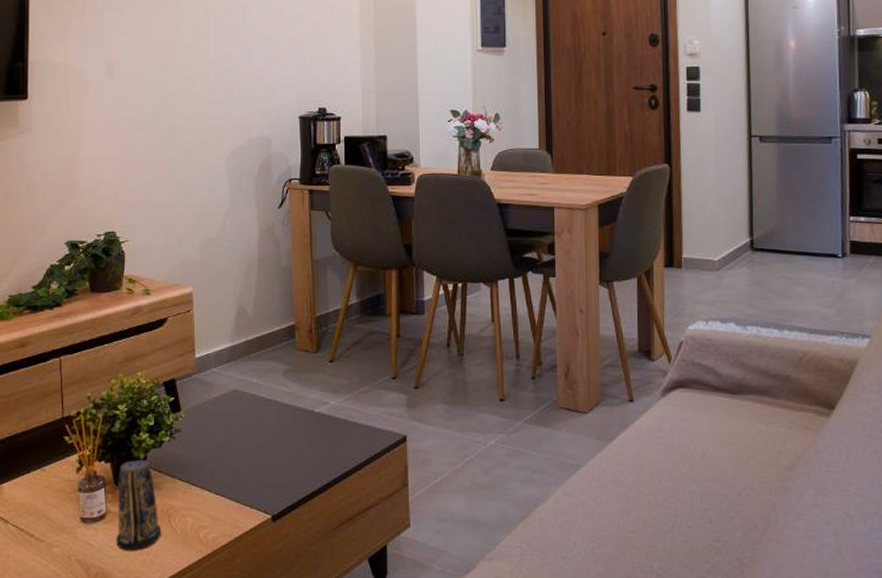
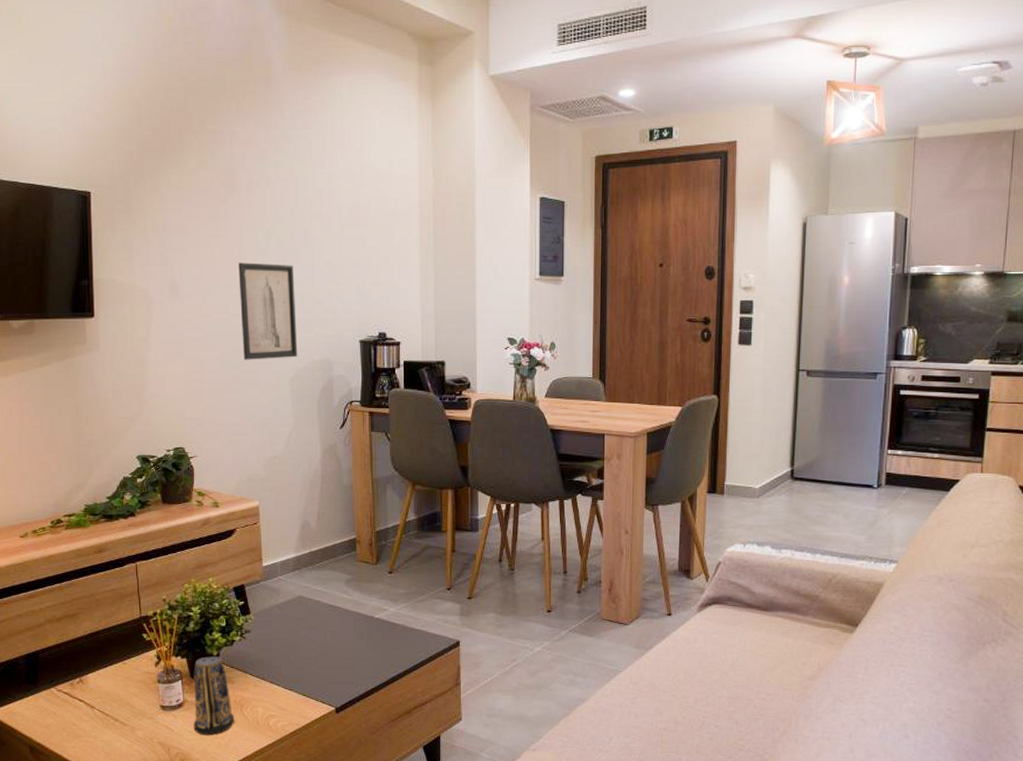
wall art: none [176,41,236,139] -> present [238,262,298,360]

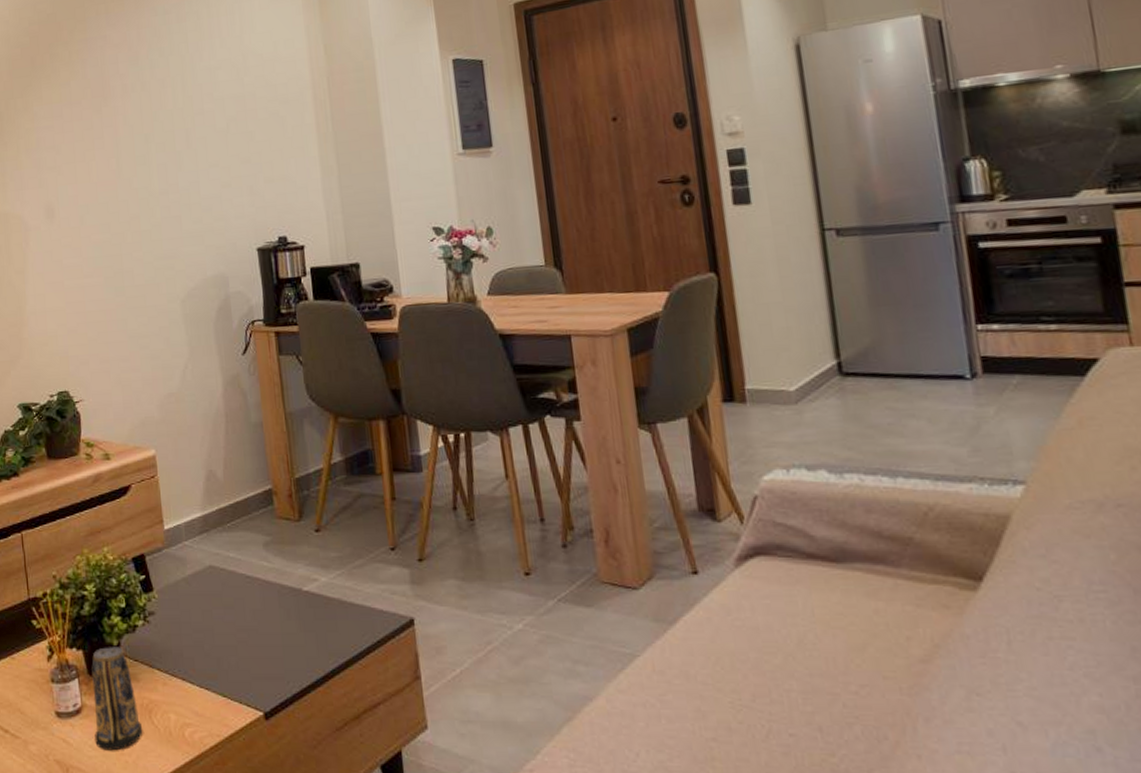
wall art: present [238,262,298,360] -> none [117,171,189,284]

